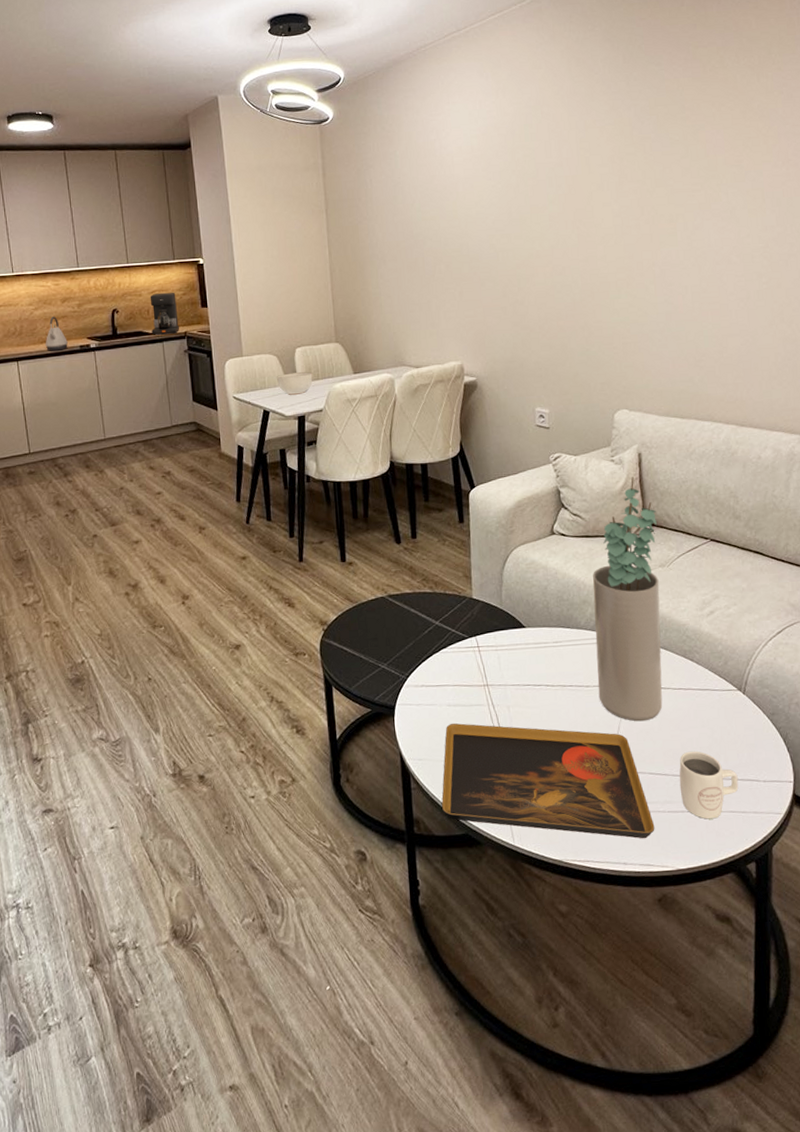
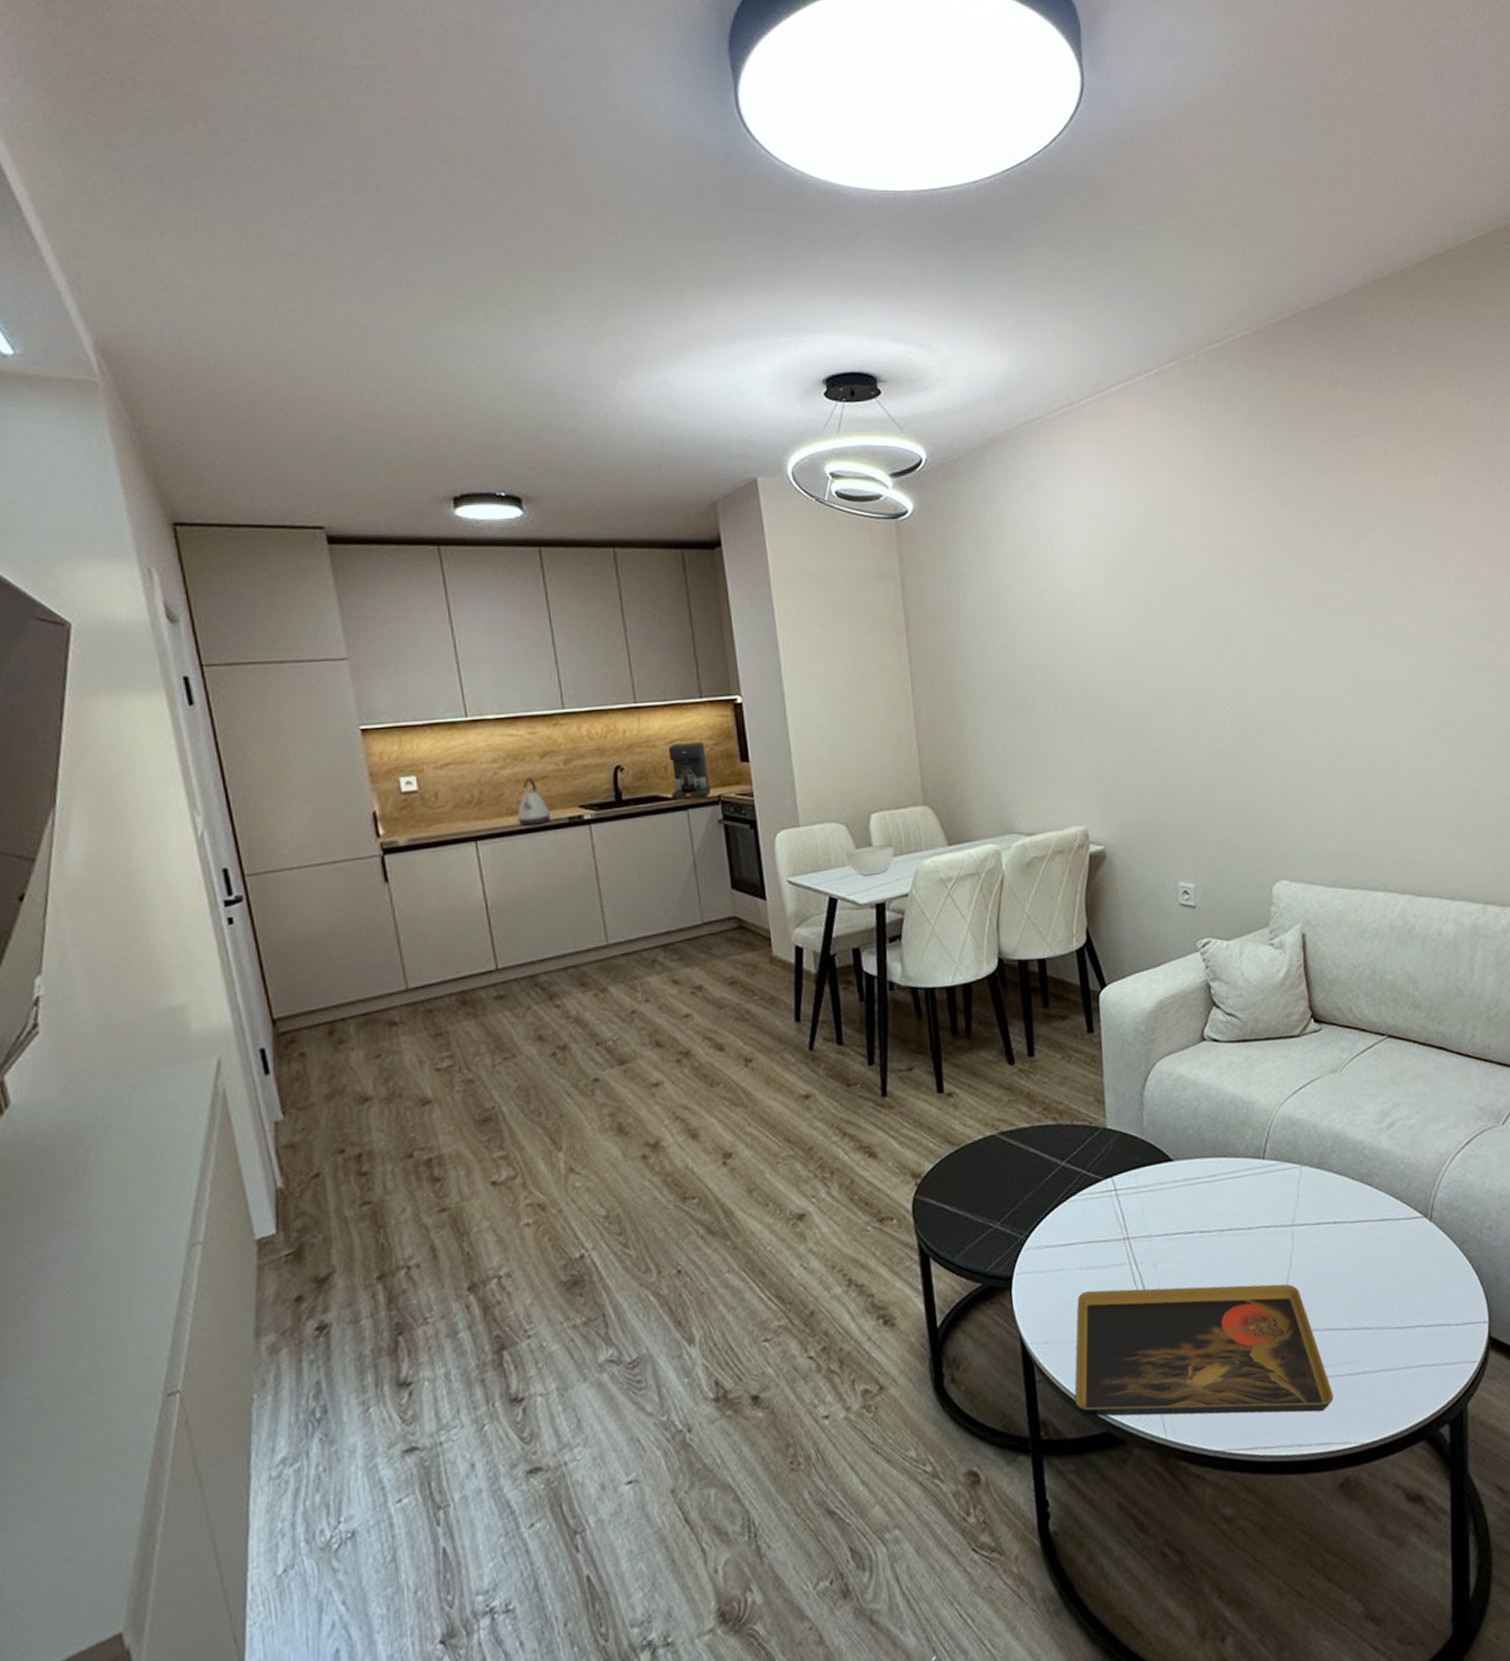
vase: present [592,477,663,722] -> none [1252,963,1339,1267]
mug: present [679,750,739,819] -> none [1359,1295,1428,1379]

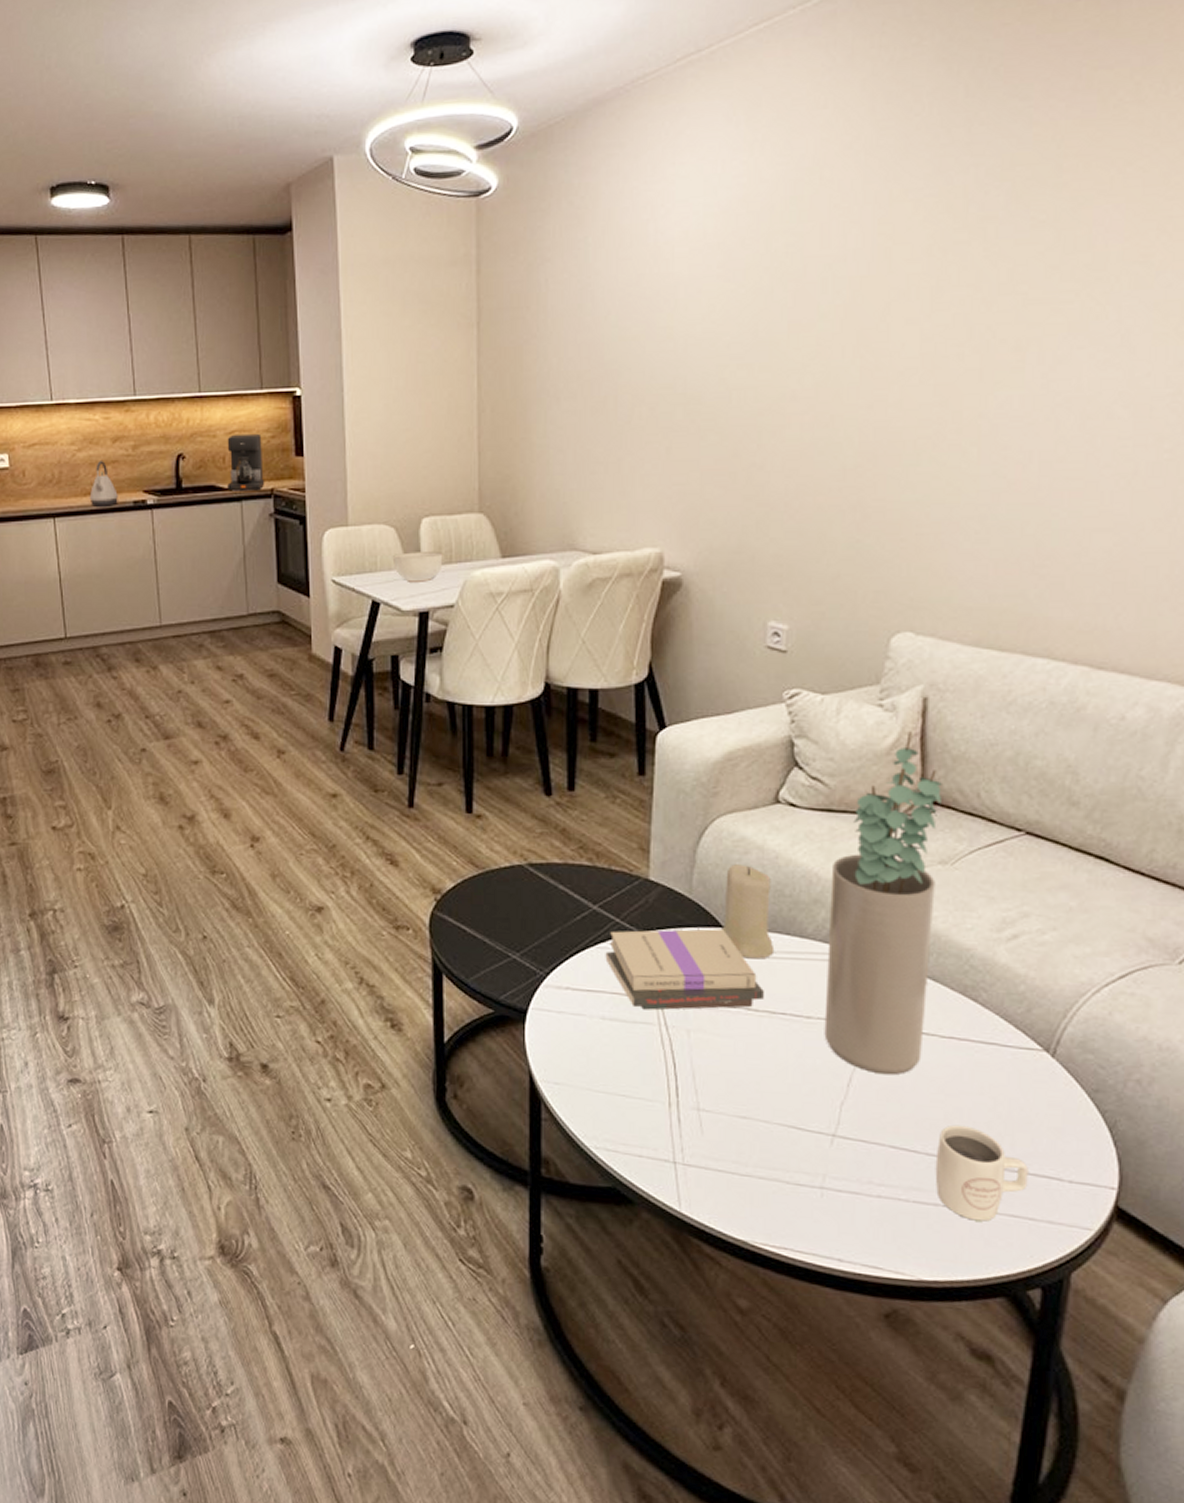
decorative tray: present [1074,1284,1334,1417] -> none [582,1043,891,1233]
books: none [1076,1162,1213,1253] -> present [605,928,764,1010]
candle: none [1170,1100,1217,1186] -> present [722,864,775,959]
vase: none [1252,963,1339,1267] -> present [824,731,942,1075]
mug: none [1359,1295,1428,1379] -> present [935,1124,1028,1222]

